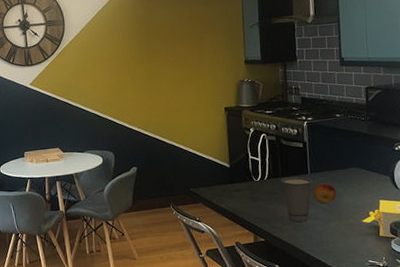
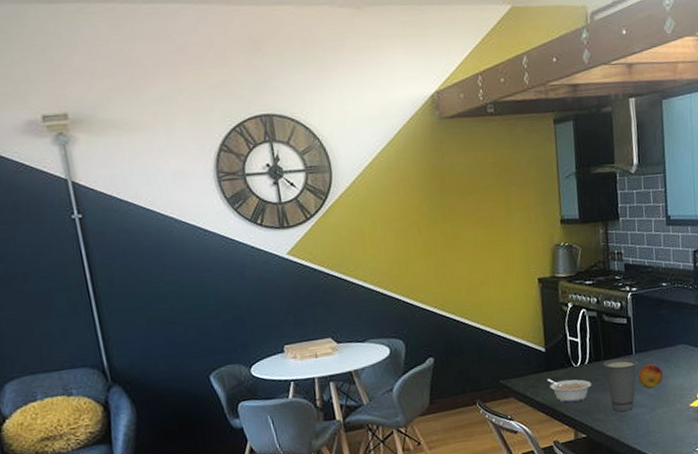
legume: none [230,189,271,211] -> present [546,378,592,403]

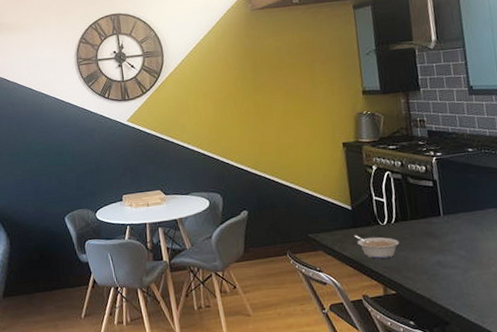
cup: present [602,358,639,413] -> none [409,219,448,272]
fruit: present [638,364,663,389] -> none [447,226,475,251]

